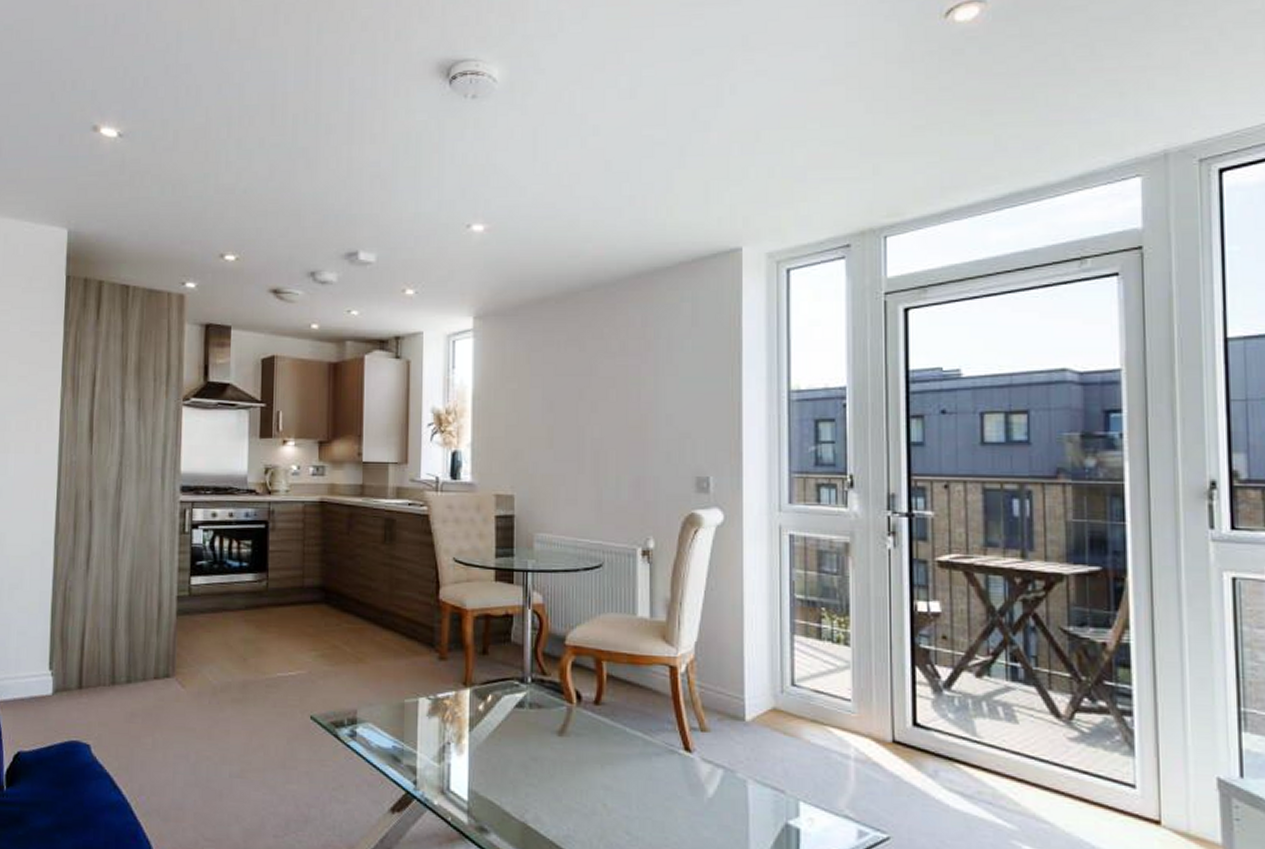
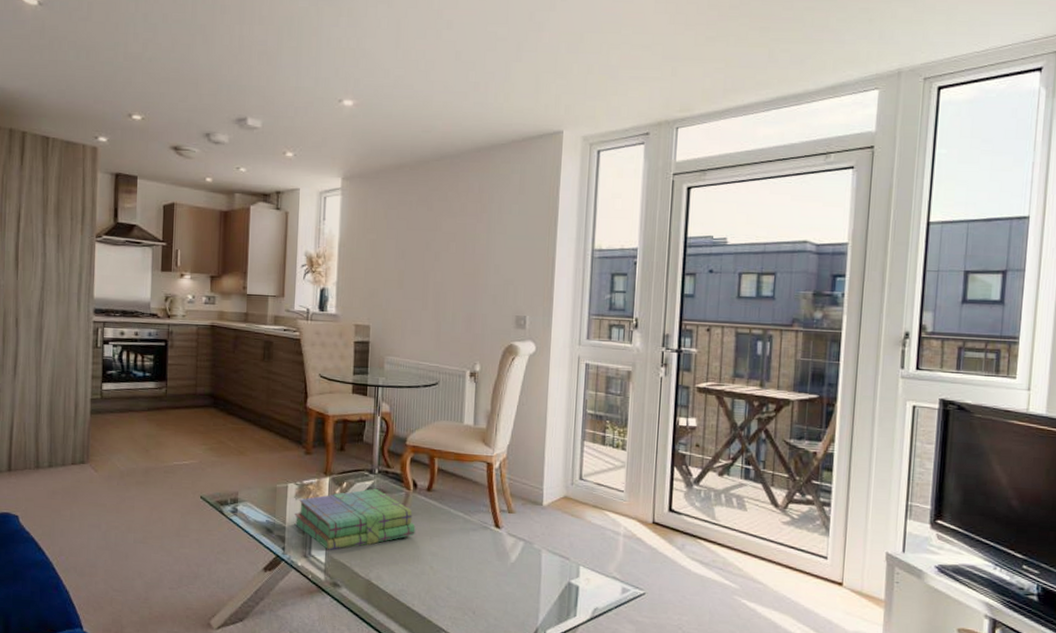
stack of books: none [428,702,582,785] -> present [294,488,416,551]

